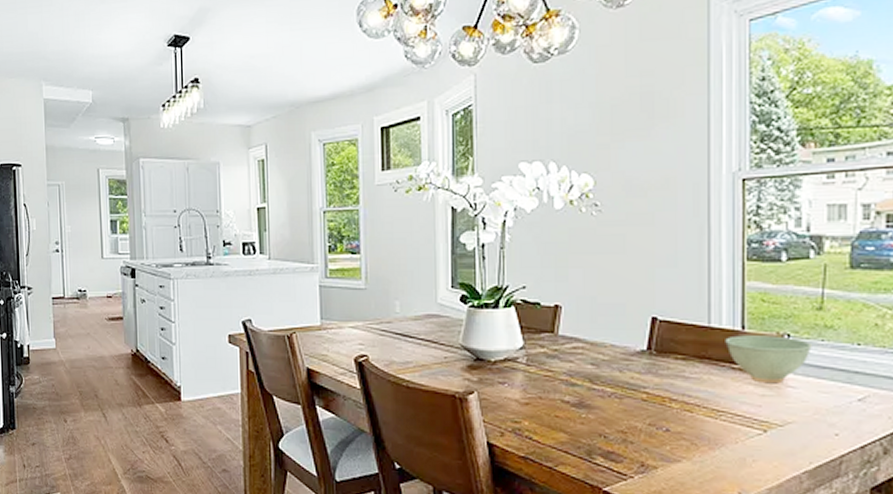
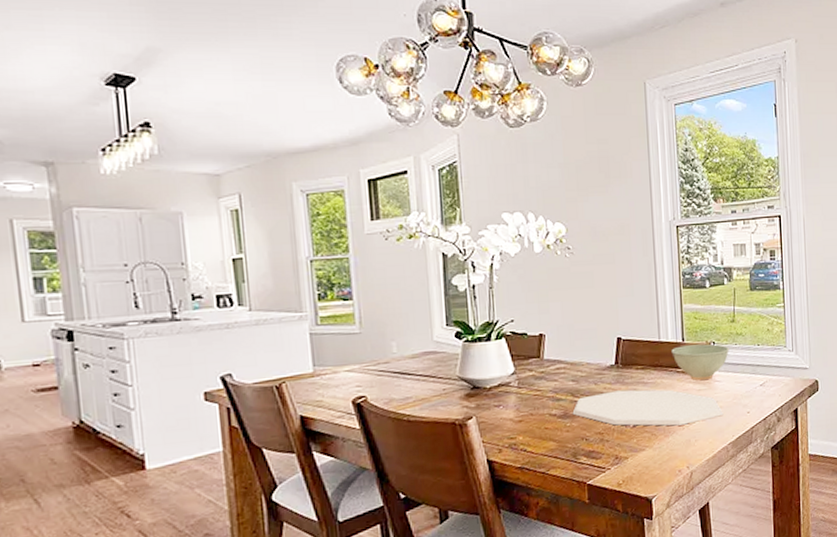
placemat: none [589,382,797,438] -> present [572,389,723,426]

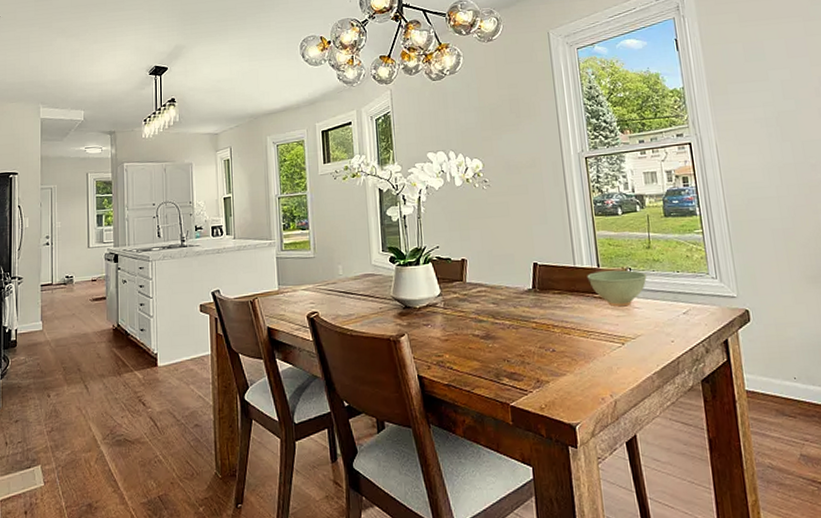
placemat: present [572,389,723,426] -> none [494,313,646,352]

